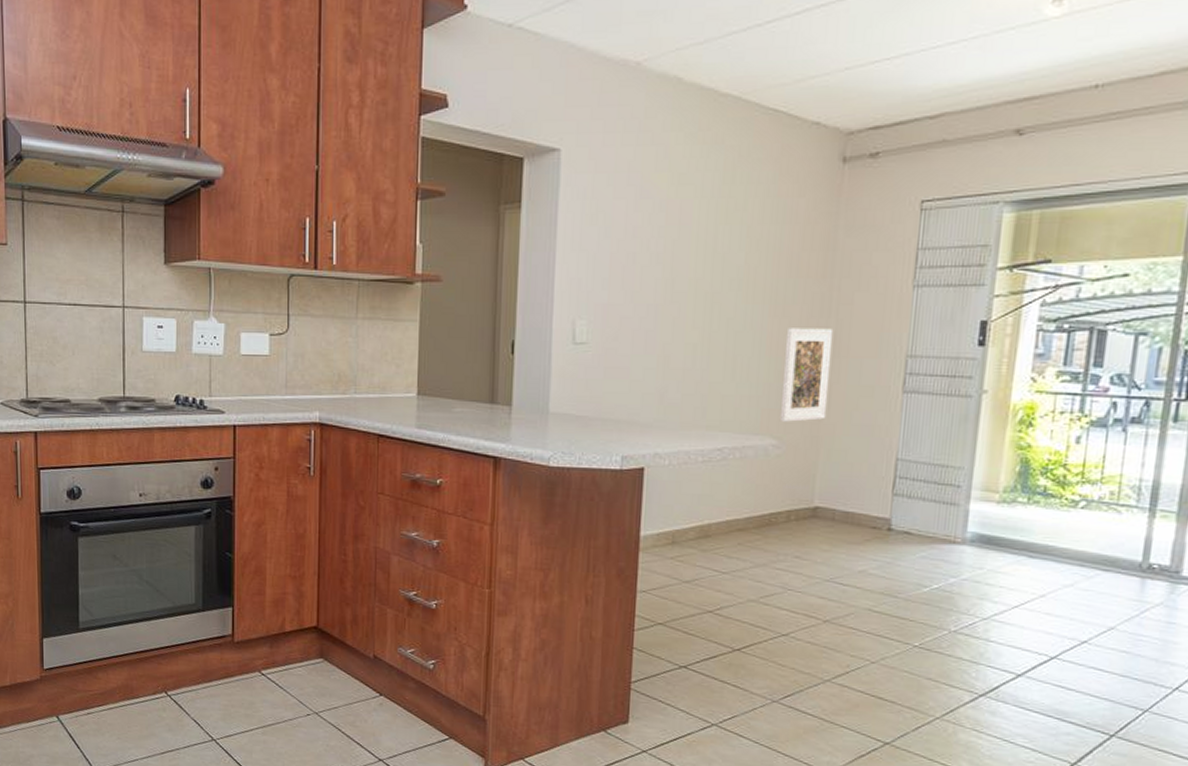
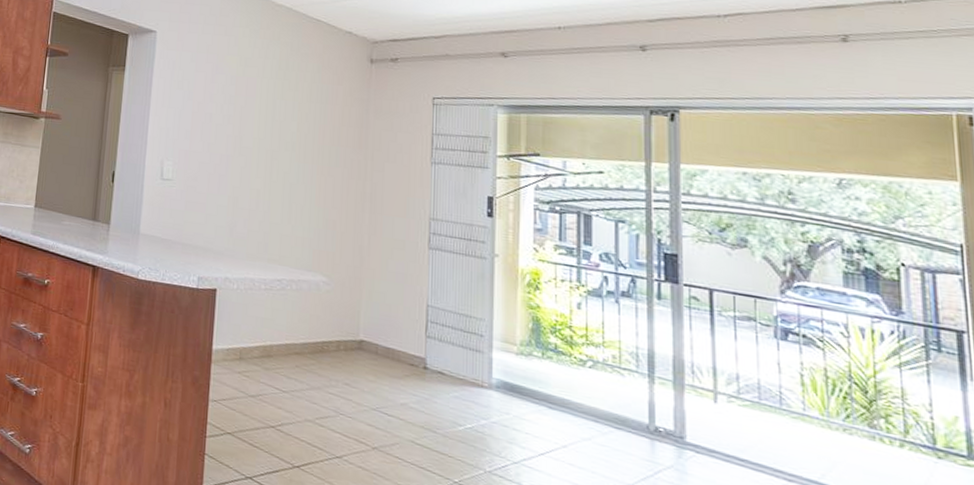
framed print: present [779,328,834,422] -> none [328,185,369,264]

